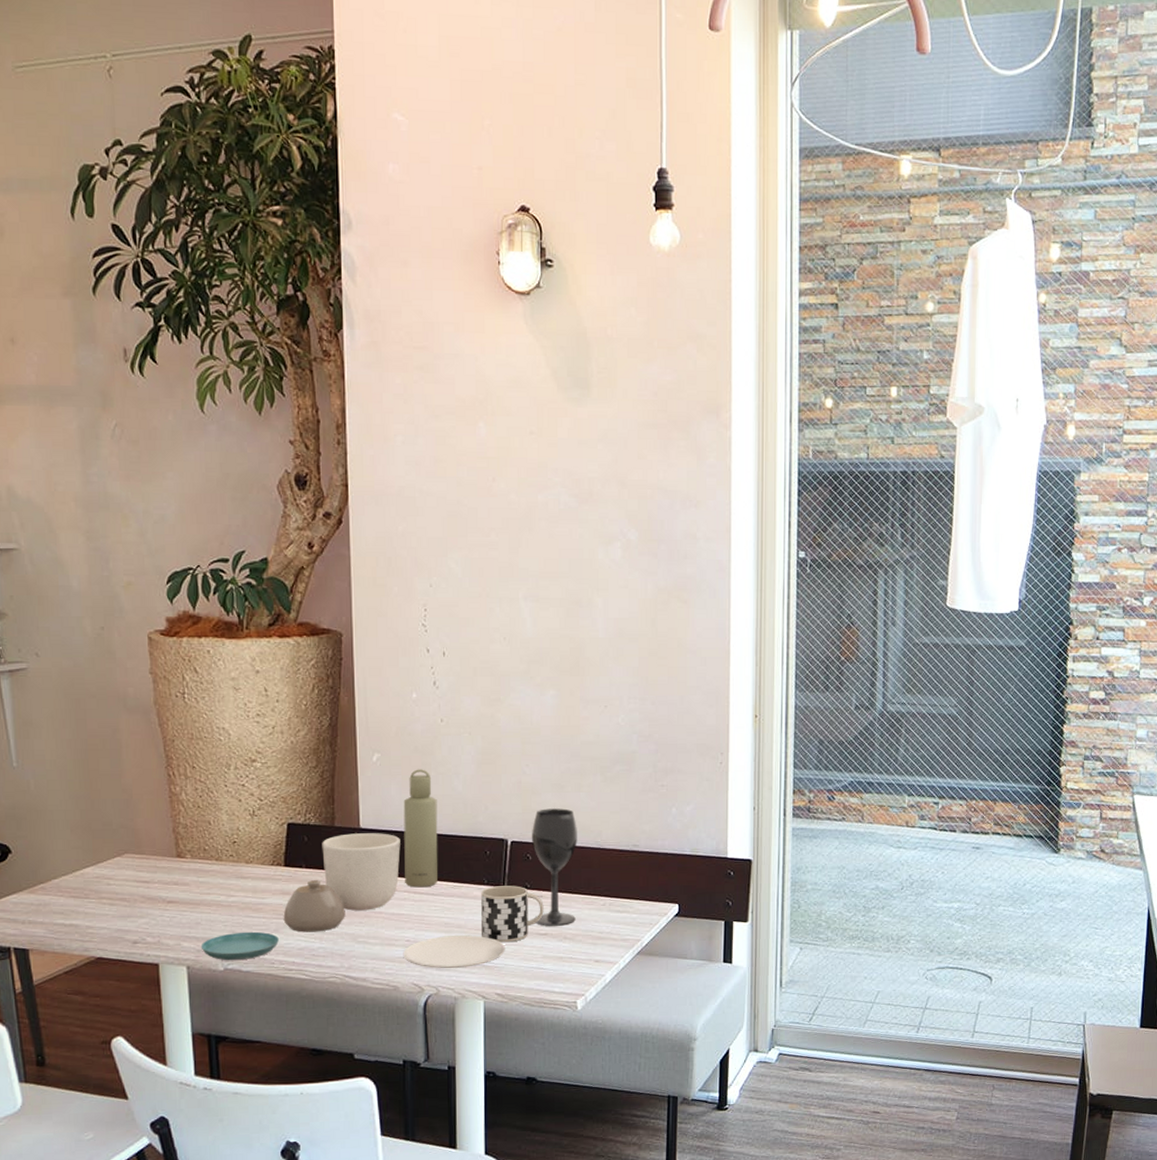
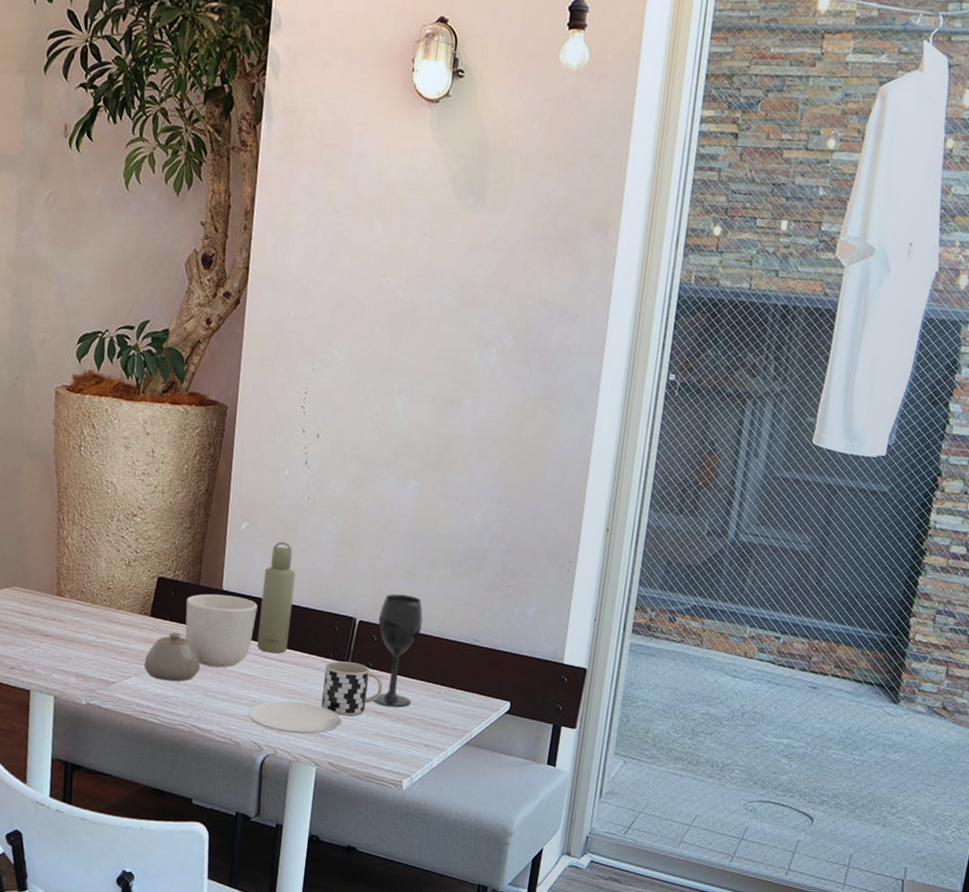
saucer: present [200,931,279,961] -> none [68,671,138,698]

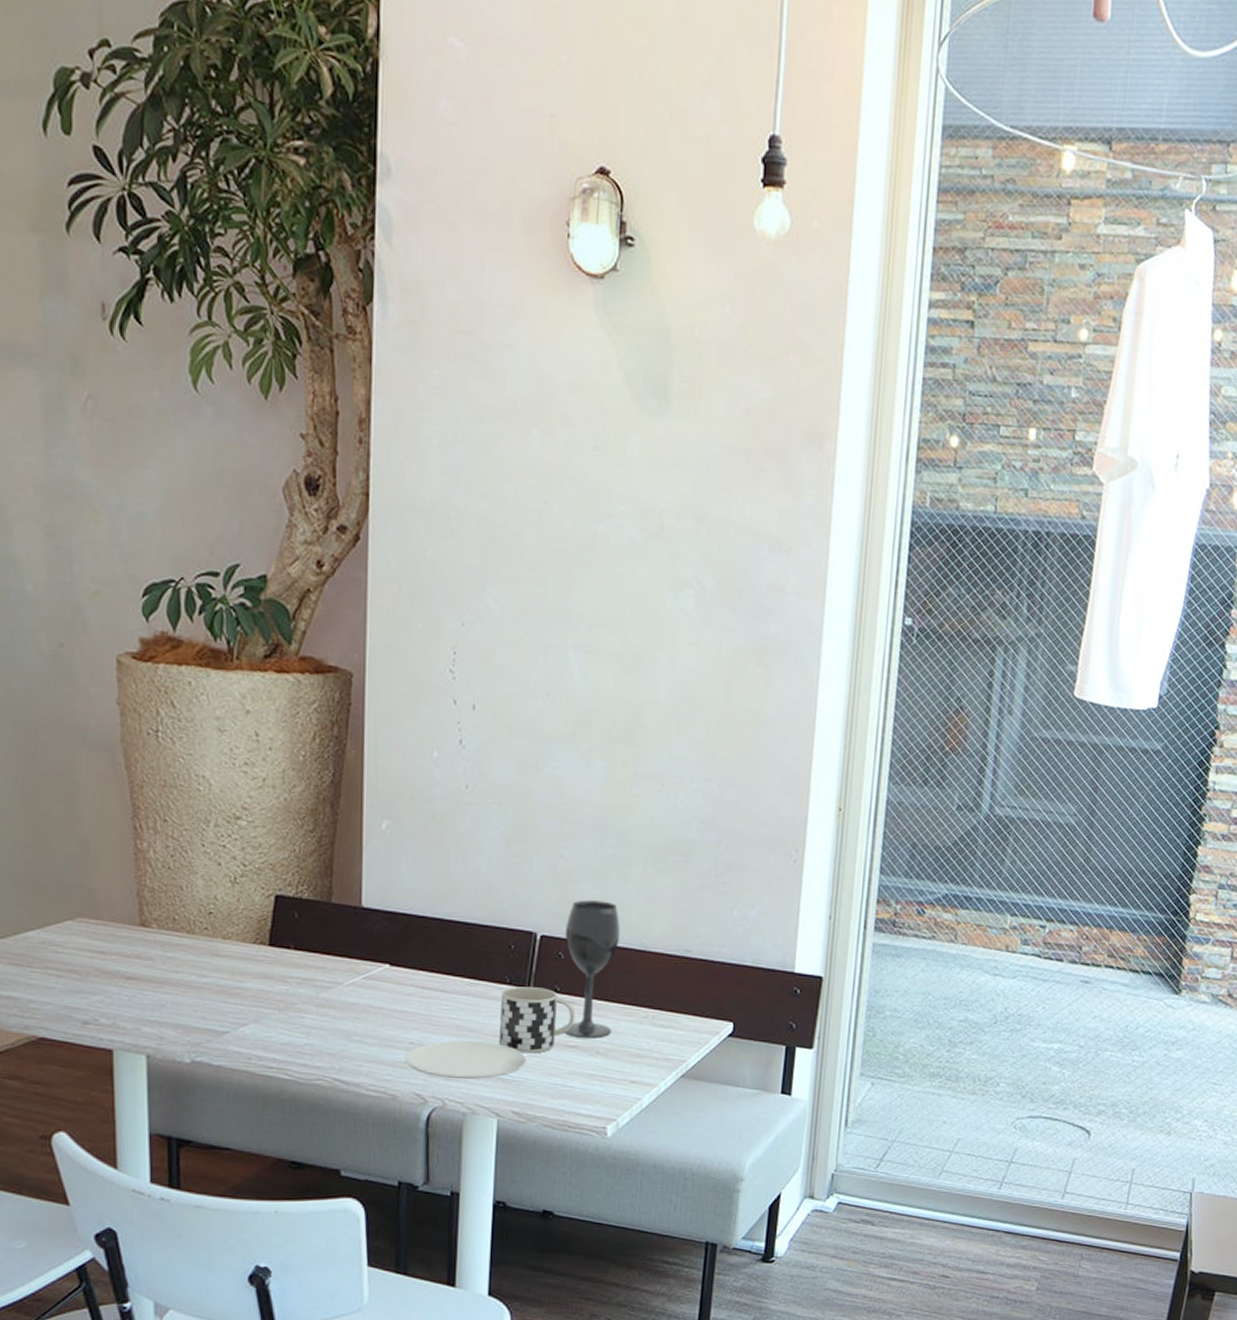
sugar bowl: present [144,633,200,682] -> none [264,964,339,1026]
planter: present [185,594,258,668] -> none [315,912,409,1005]
bottle: present [257,541,296,654] -> none [412,842,456,982]

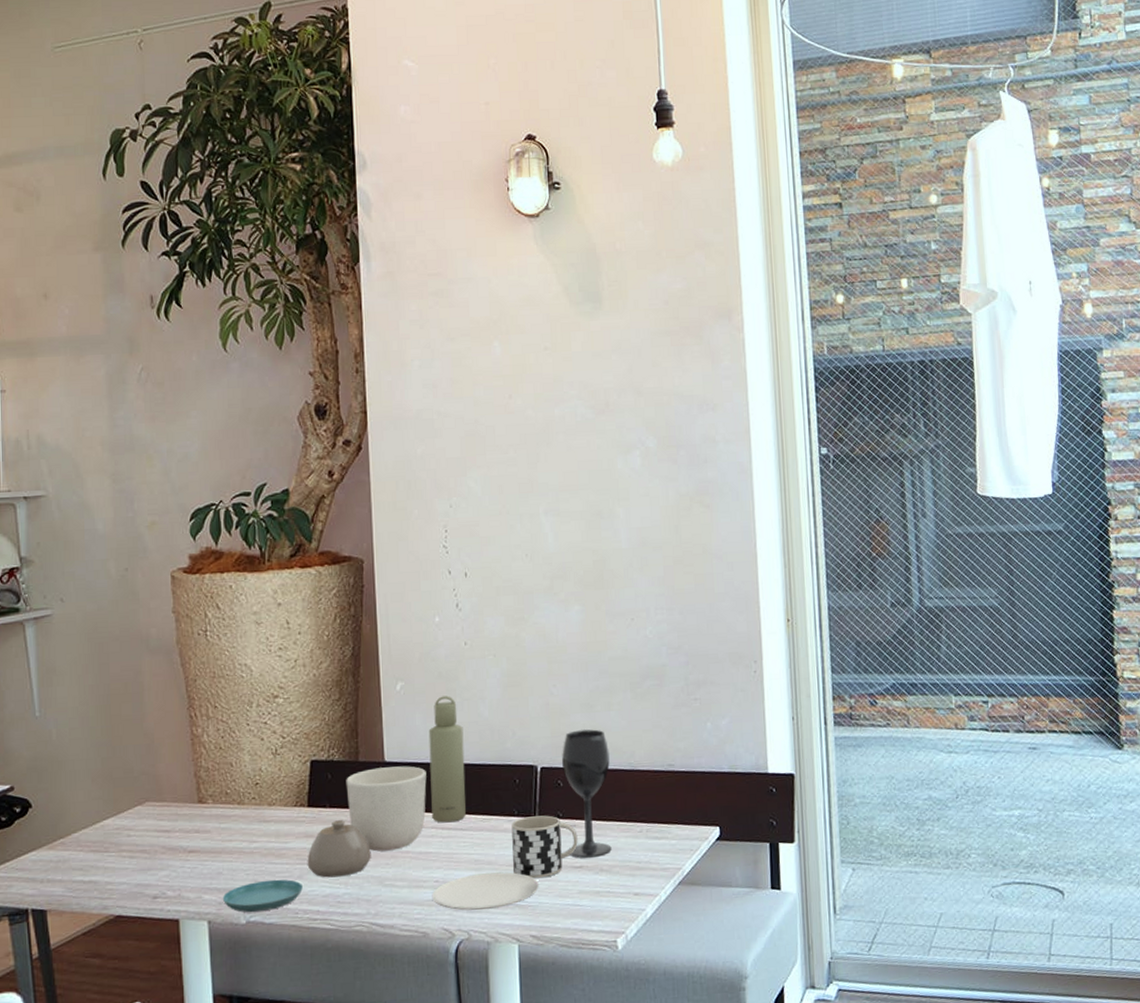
saucer: none [164,1019,258,1053] -> present [222,879,303,913]
sugar bowl: none [264,964,339,1026] -> present [307,820,371,878]
planter: none [315,912,409,1005] -> present [346,766,427,852]
bottle: none [412,842,456,982] -> present [428,696,466,823]

